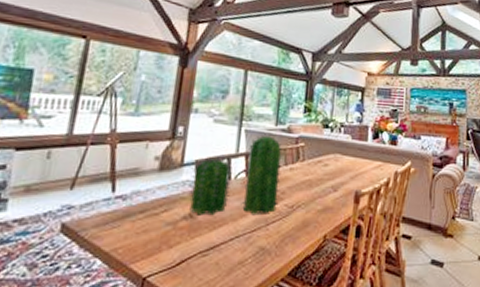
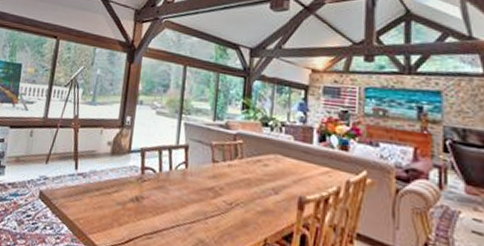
plant: present [189,134,283,237] -> none [136,128,221,229]

